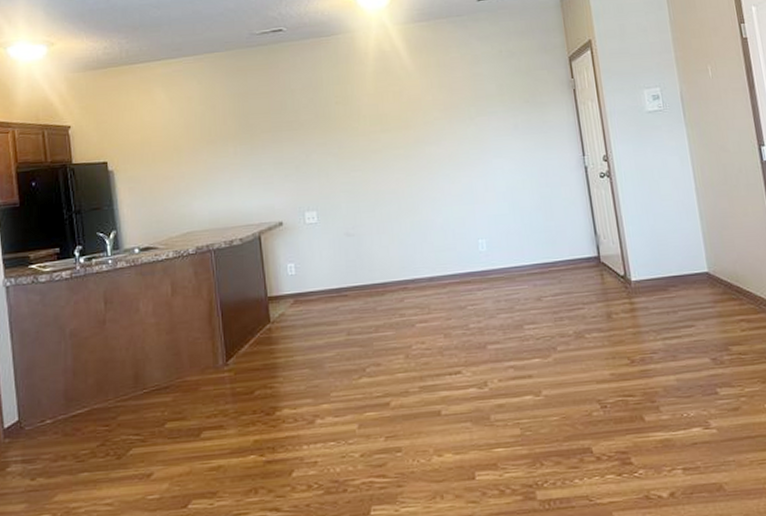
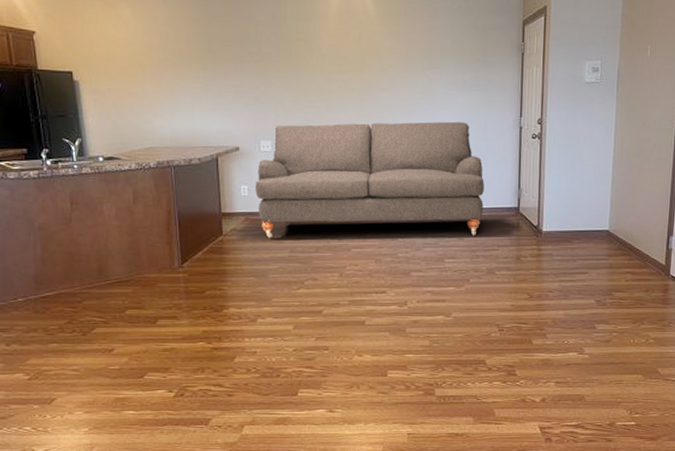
sofa: none [303,168,560,322] -> present [255,121,484,239]

